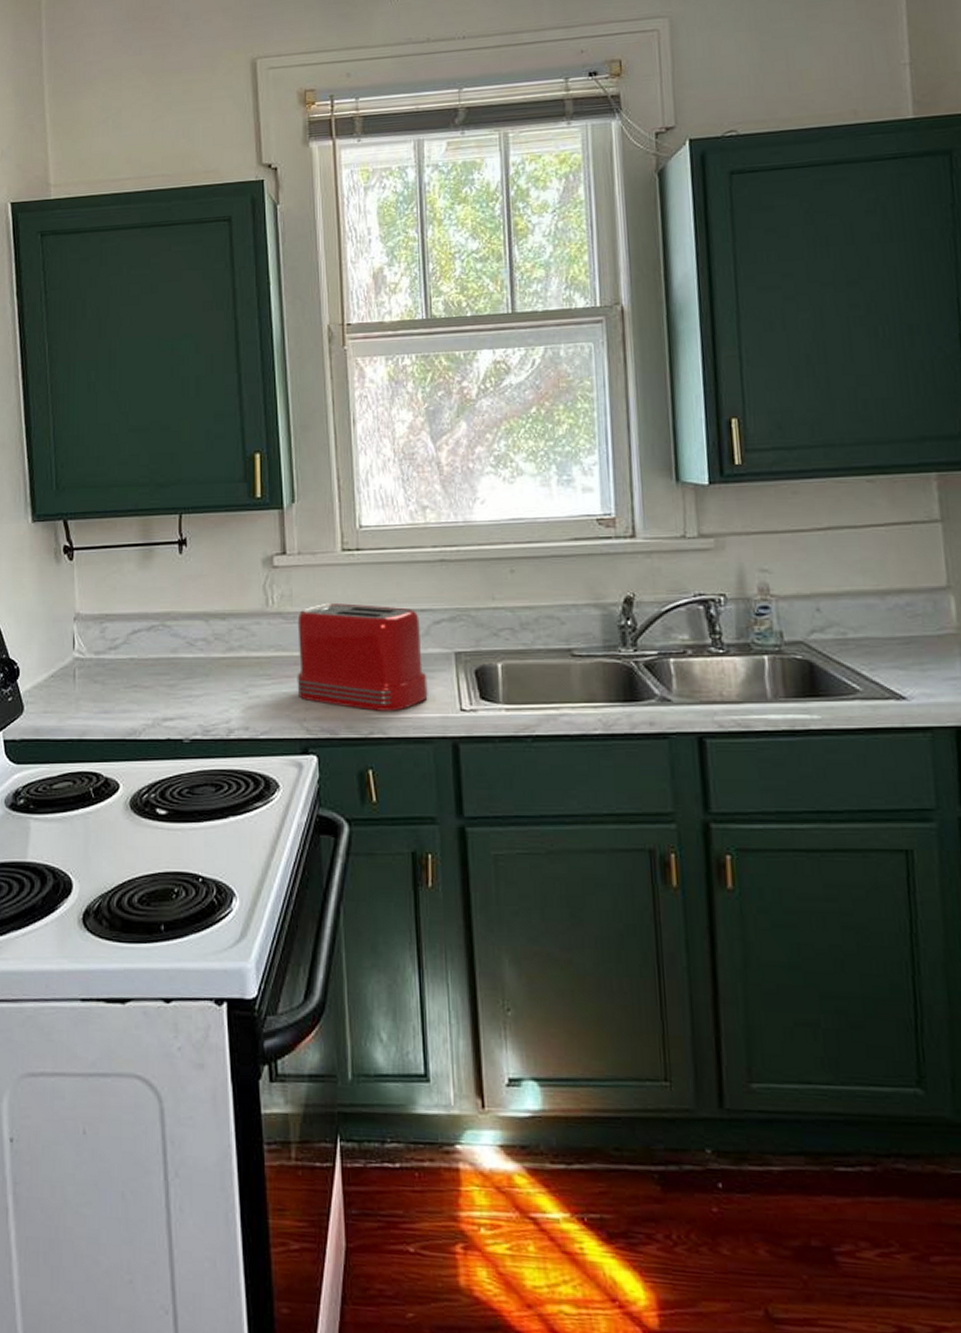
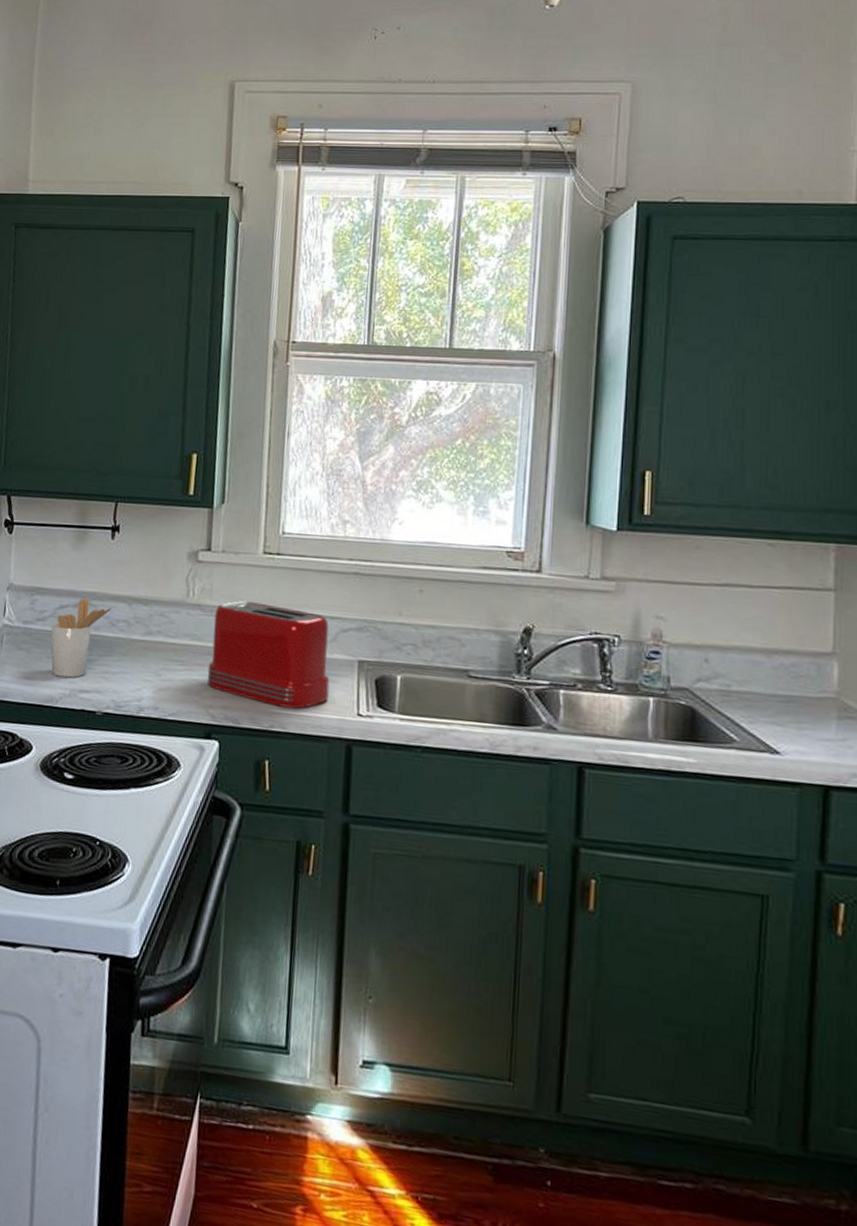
utensil holder: none [125,619,188,707] -> present [50,598,112,678]

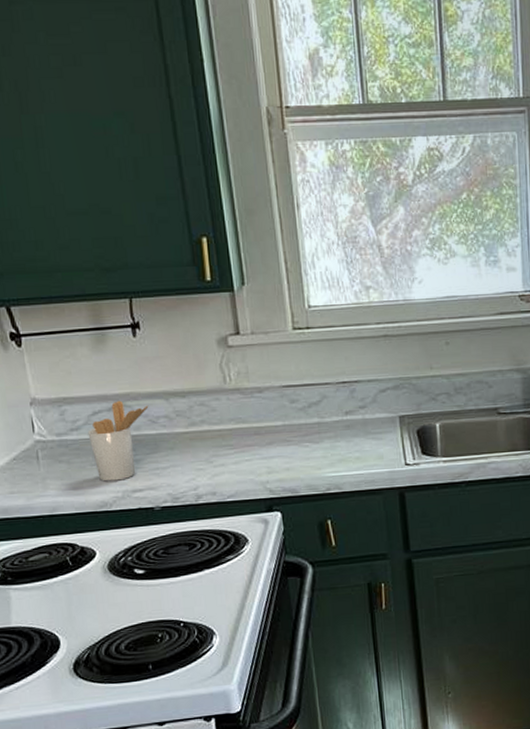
toaster: present [207,600,330,709] -> none [254,377,377,471]

